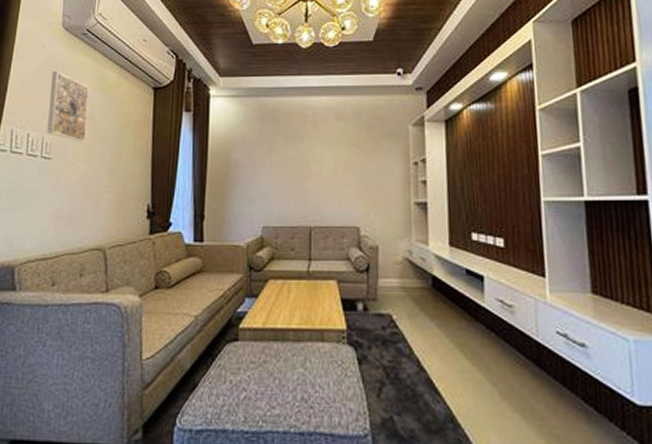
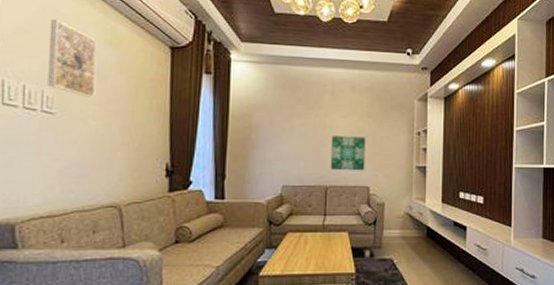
wall art: none [314,170,354,209] -> present [330,136,366,171]

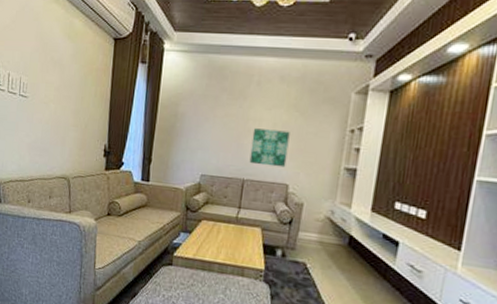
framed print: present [47,19,97,97] -> none [24,17,59,84]

